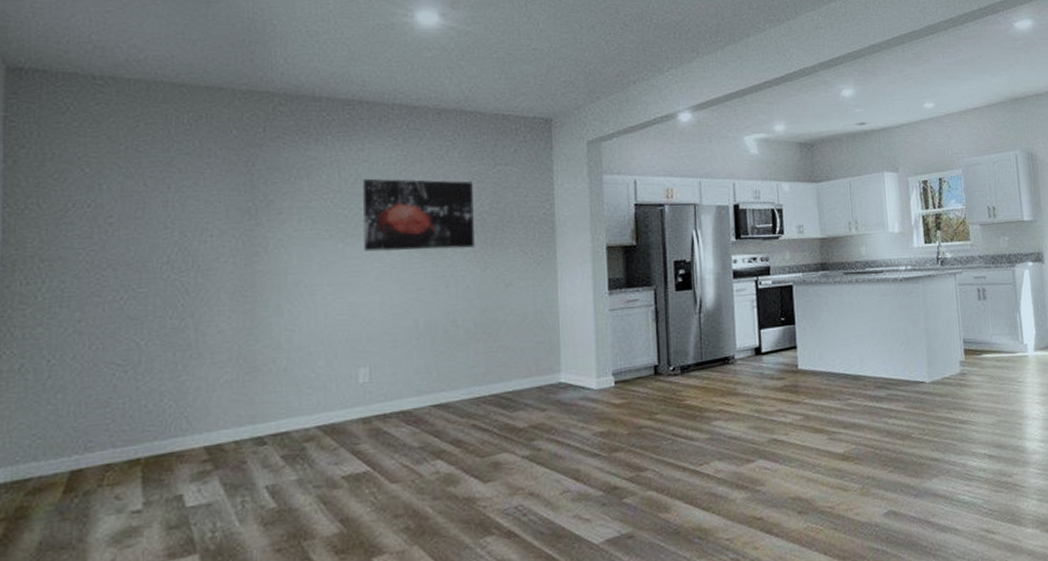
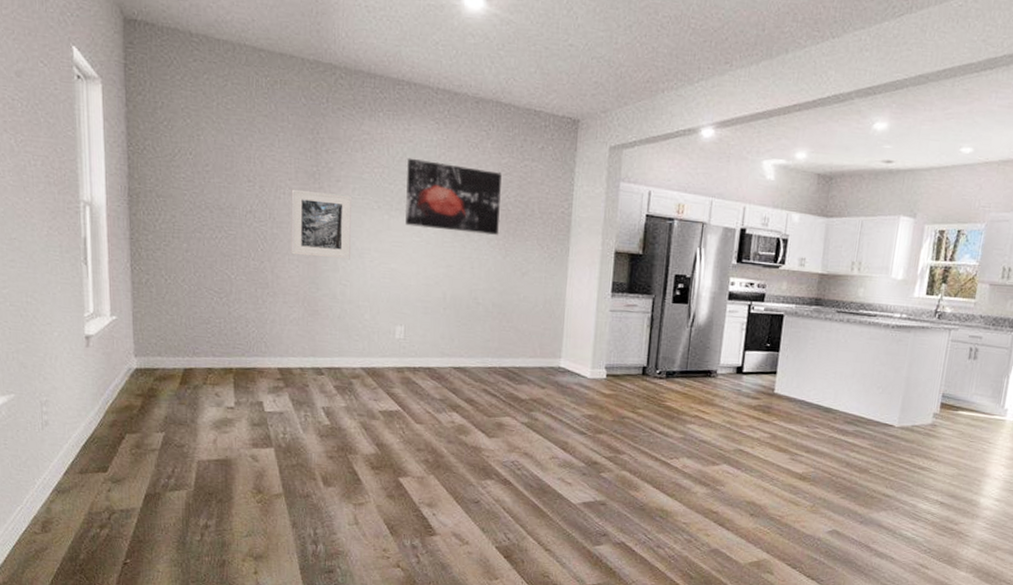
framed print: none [220,228,298,305] -> present [291,189,353,260]

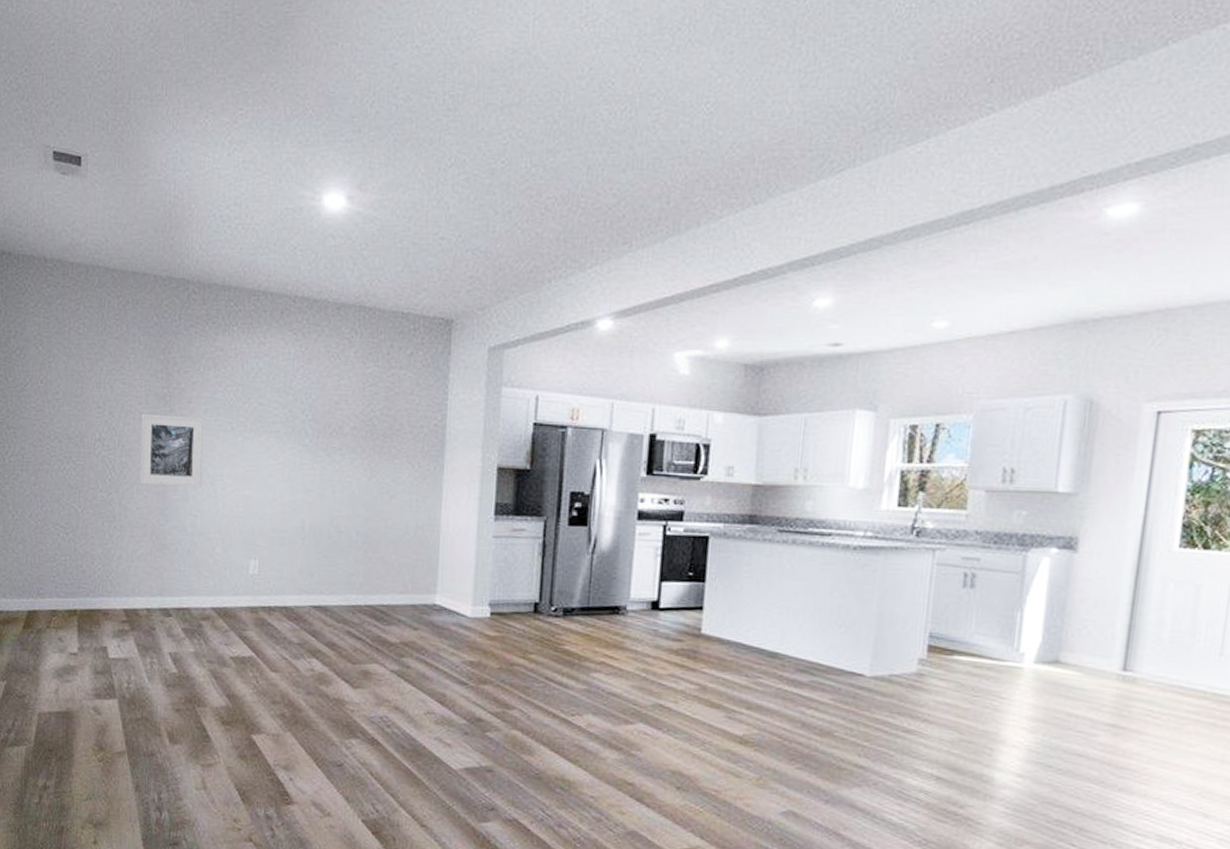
wall art: present [405,158,502,235] -> none [260,373,366,454]

